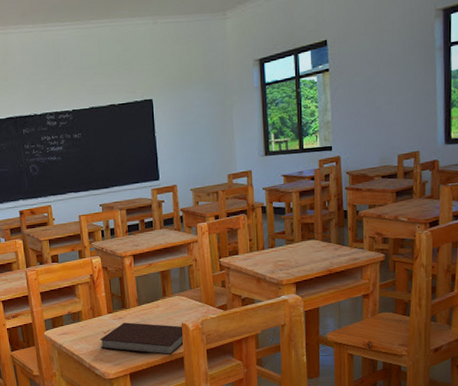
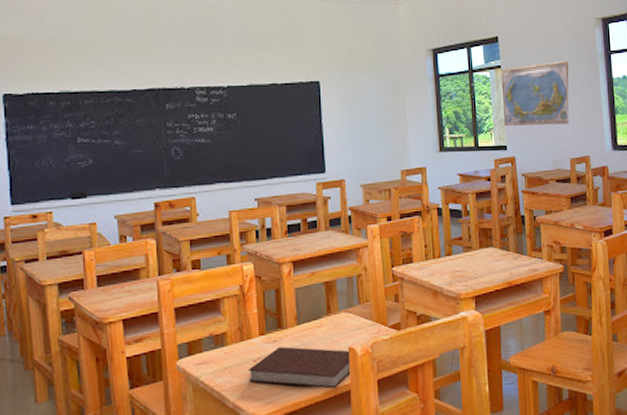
world map: none [328,57,402,128] -> present [501,60,569,126]

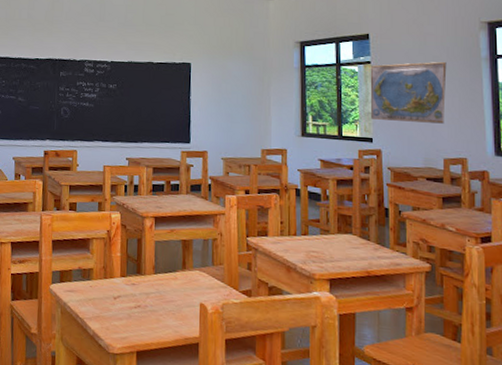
notebook: present [248,346,352,389] -> none [108,290,203,338]

